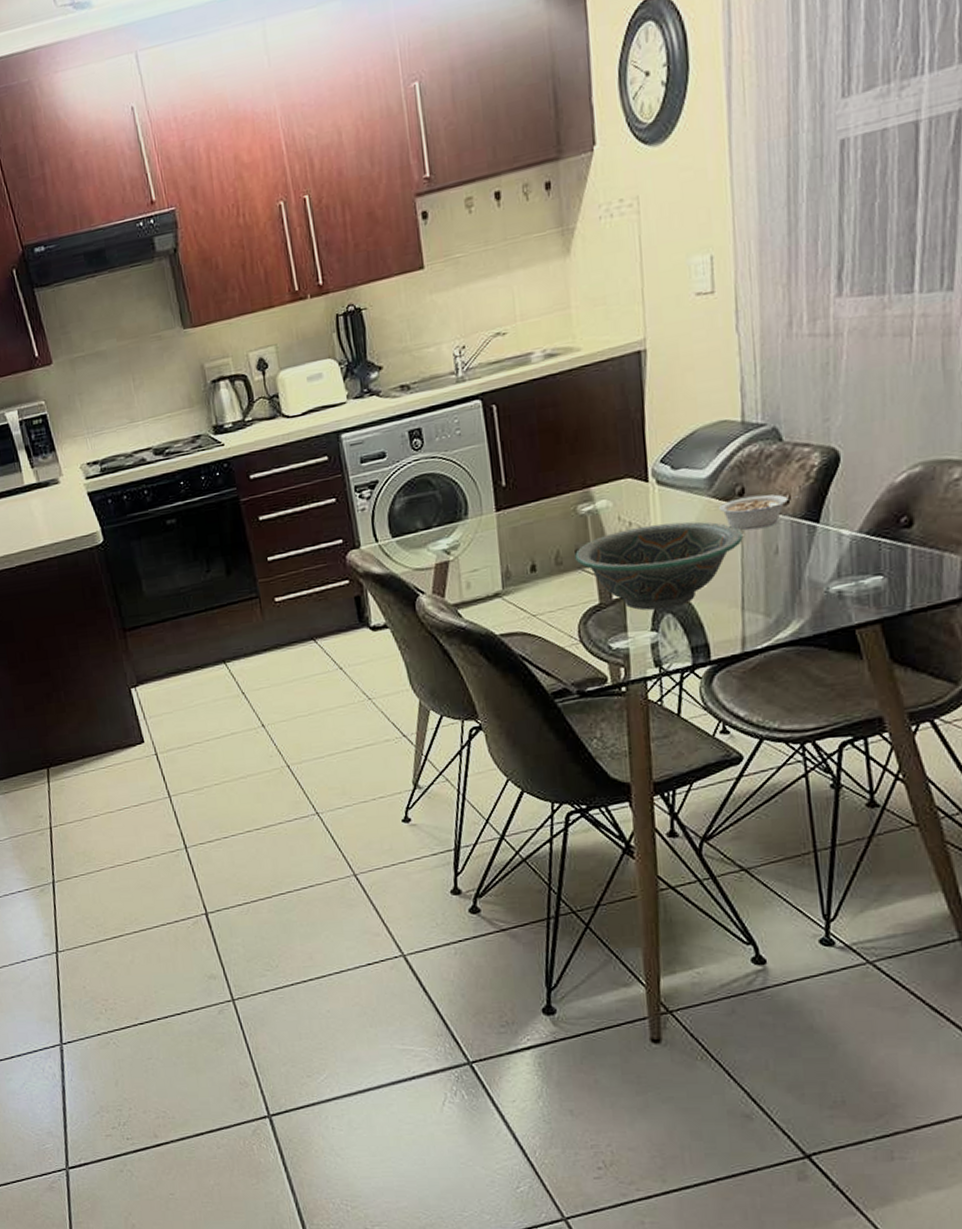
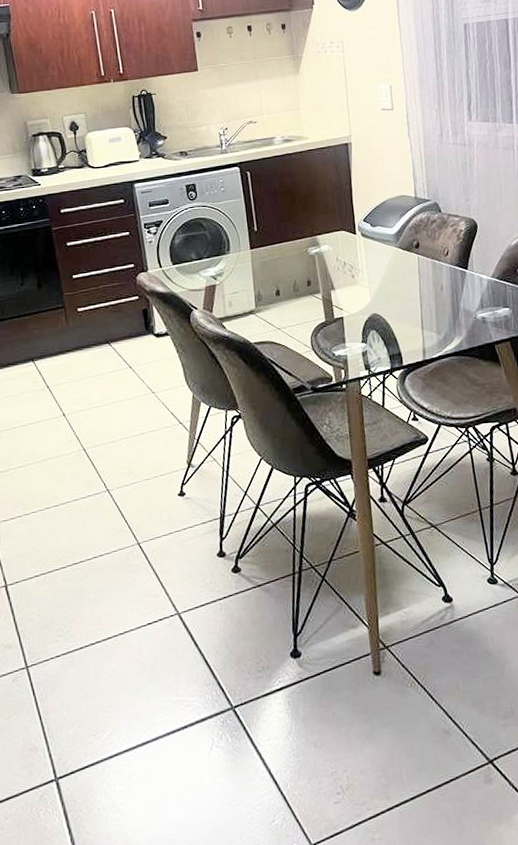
decorative bowl: present [575,521,743,610] -> none [307,264,420,327]
legume: present [719,494,800,531] -> none [403,248,454,273]

